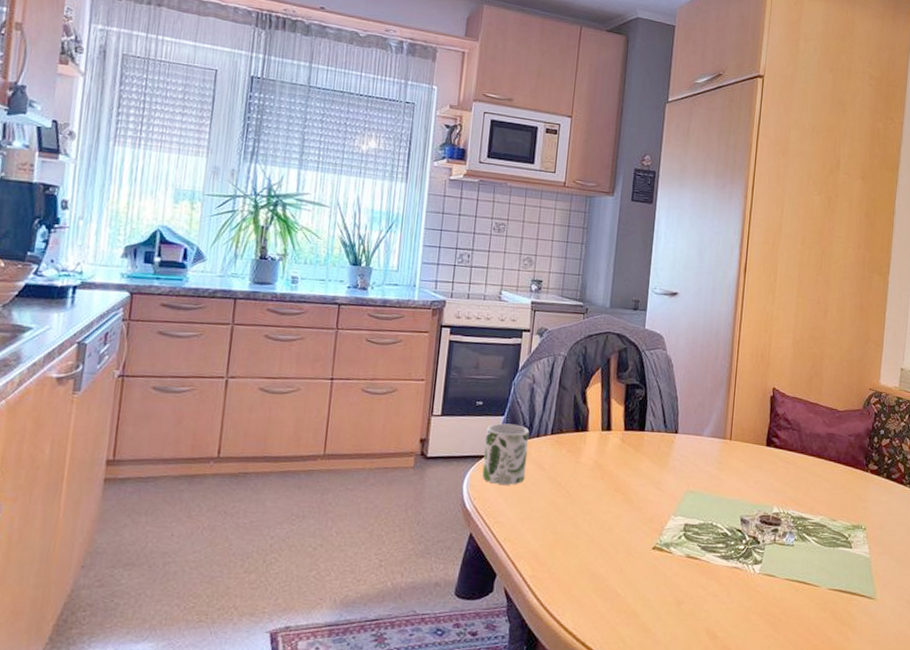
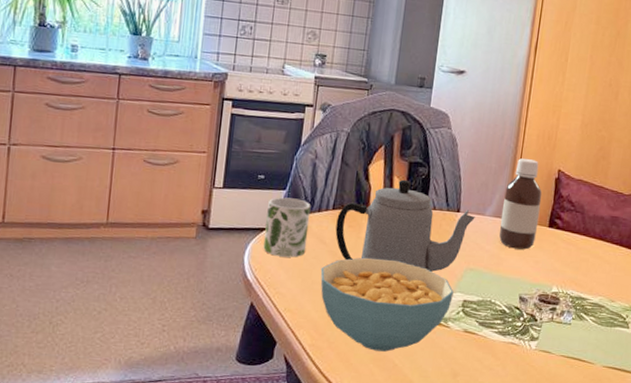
cereal bowl: none [540,482,675,581] -> present [320,257,454,352]
teapot: none [554,402,693,495] -> present [335,179,475,272]
bottle: none [717,377,759,470] -> present [499,158,542,250]

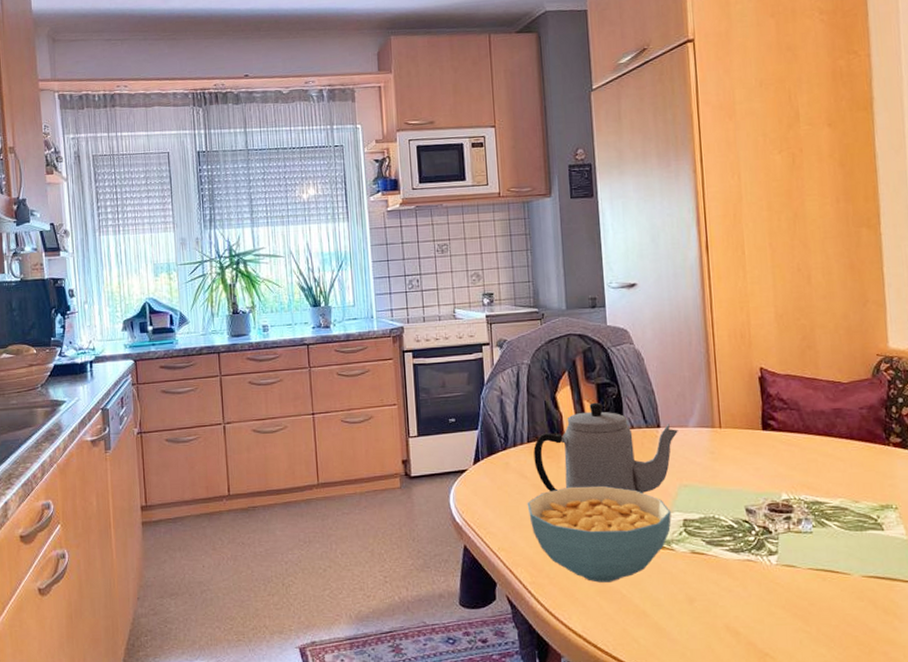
mug: present [263,197,311,257] -> none [463,436,509,496]
bottle: present [499,158,542,250] -> none [705,361,751,458]

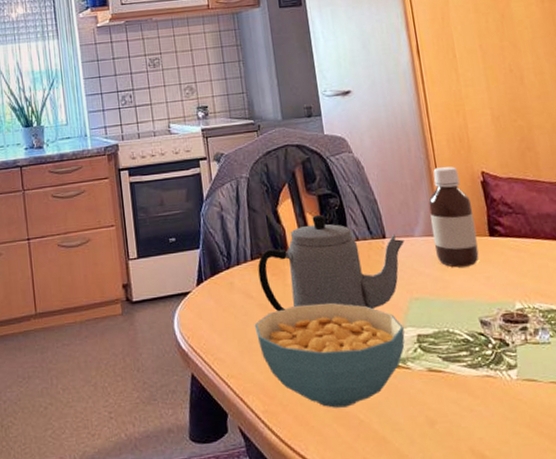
bottle: none [705,361,751,458] -> present [428,166,480,268]

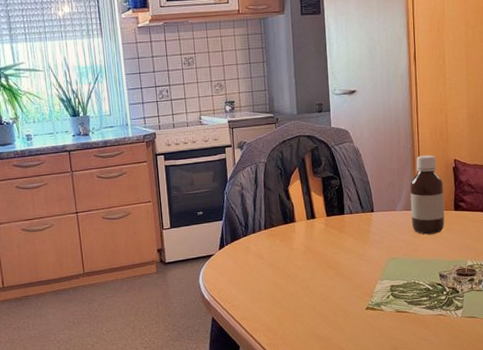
cereal bowl: present [254,303,405,408] -> none [264,262,381,340]
teapot: present [257,214,404,312] -> none [269,193,388,270]

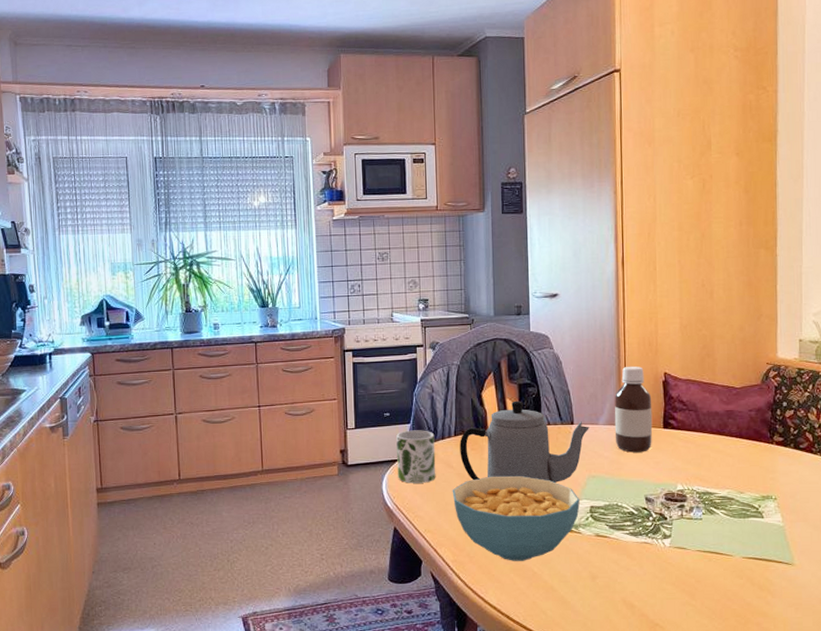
mug: none [210,225,249,276] -> present [396,430,436,483]
cereal bowl: none [264,262,381,340] -> present [452,475,580,561]
teapot: none [269,193,388,270] -> present [460,401,589,483]

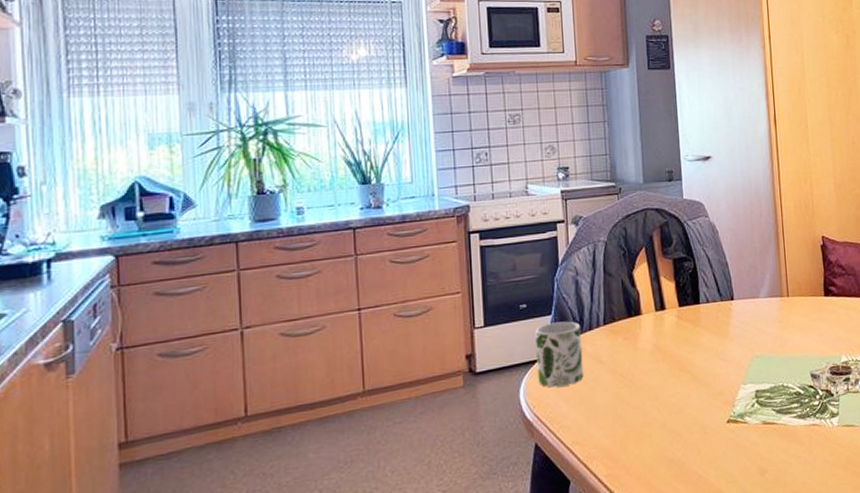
cereal bowl: present [452,475,580,561] -> none [603,364,744,467]
teapot: present [460,401,589,483] -> none [610,278,750,376]
bottle: present [614,366,653,453] -> none [774,231,815,326]

